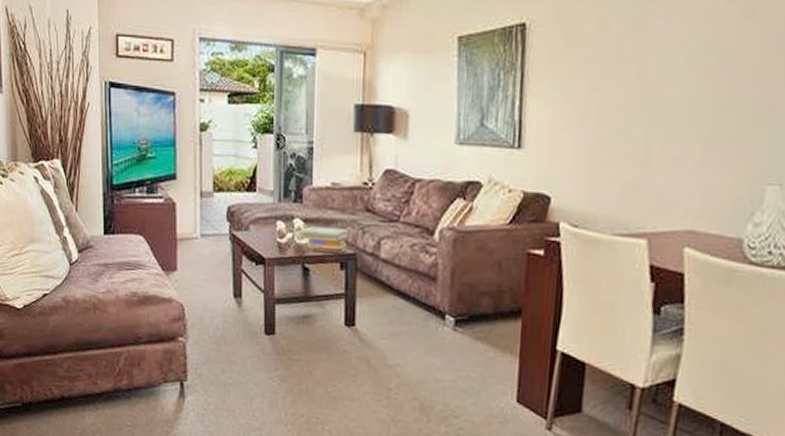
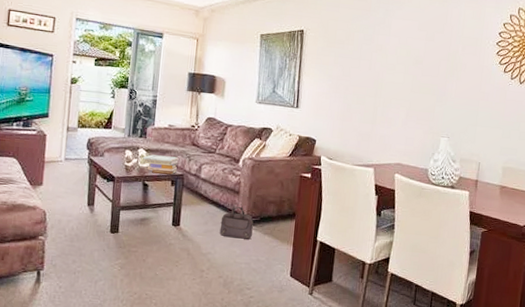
handbag: none [410,293,459,347] -> present [219,202,254,240]

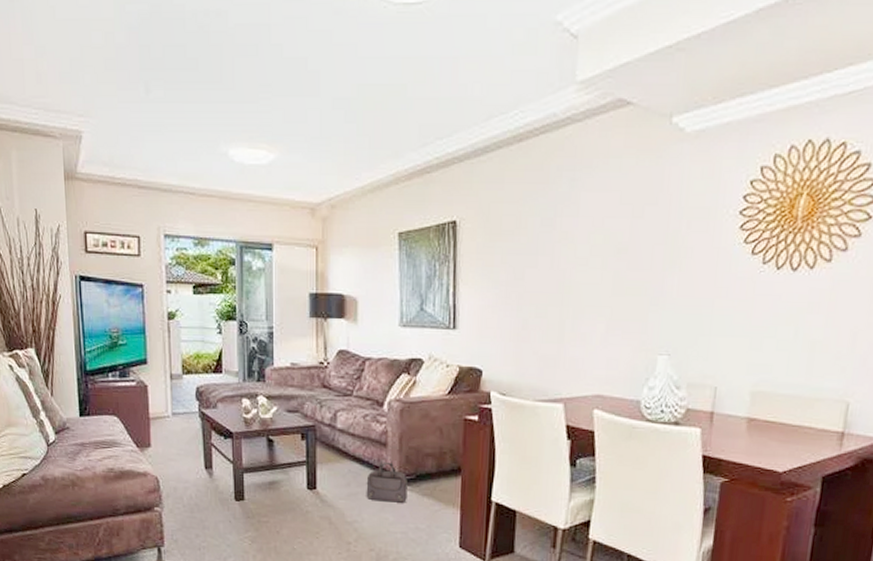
books: present [143,154,179,175] -> none [264,402,308,426]

